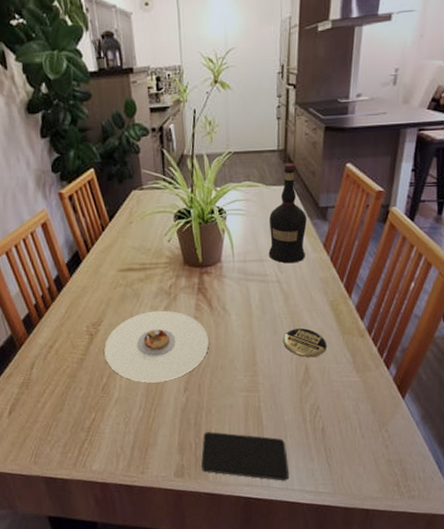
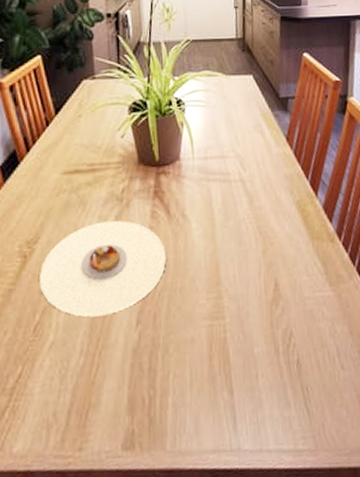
smartphone: present [201,432,289,481] -> none [156,378,262,440]
liquor: present [268,162,307,264] -> none [230,51,268,160]
coaster: present [282,328,327,358] -> none [248,234,297,271]

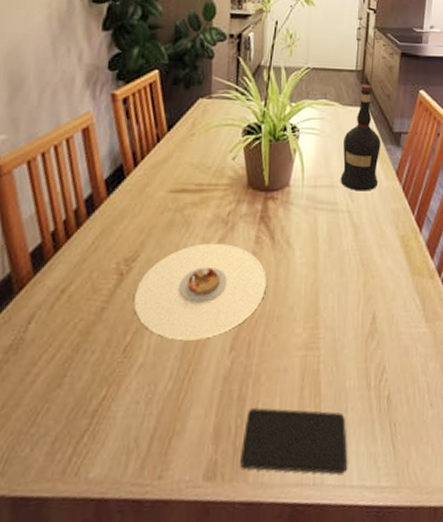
smartphone: none [156,378,262,440] -> present [240,408,347,474]
liquor: none [230,51,268,160] -> present [340,84,381,191]

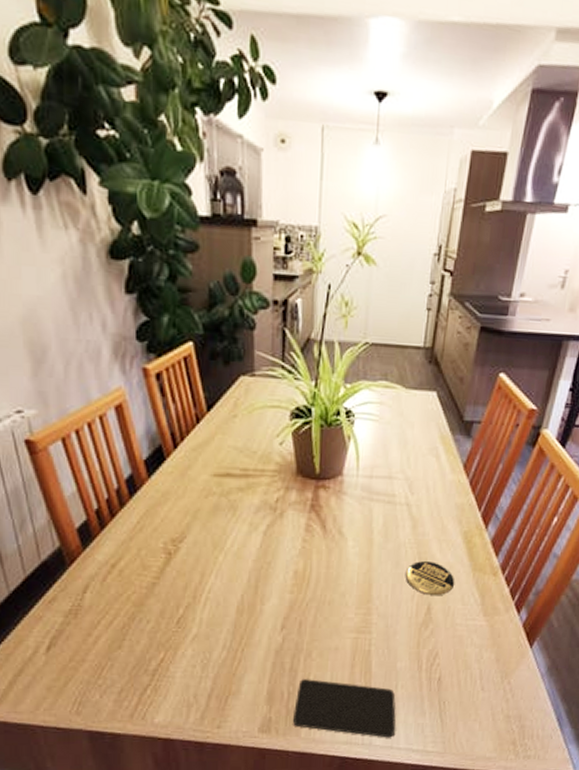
plate: present [134,243,267,341] -> none [184,528,318,617]
liquor: present [340,84,381,191] -> none [399,364,448,484]
coaster: none [349,268,397,304] -> present [405,561,455,596]

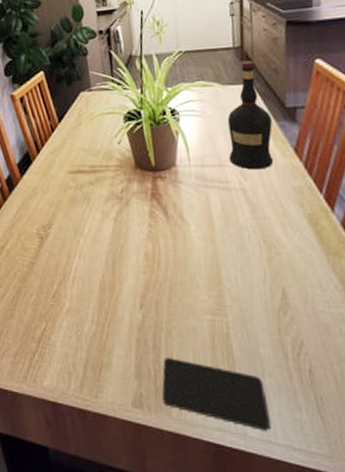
liquor: none [399,364,448,484] -> present [228,60,273,170]
coaster: present [405,561,455,596] -> none [252,245,308,281]

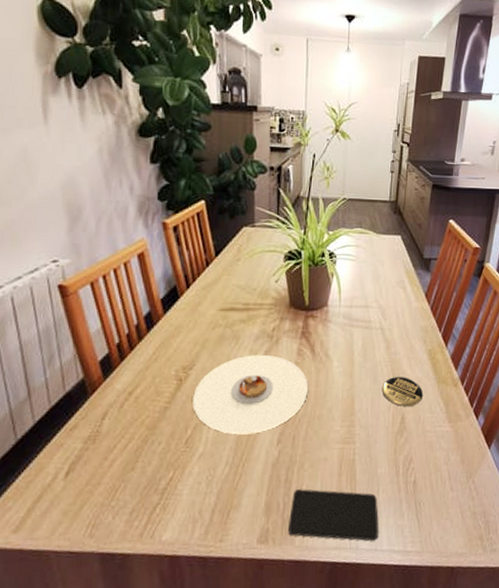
plate: none [54,216,166,295] -> present [193,354,308,435]
liquor: present [228,60,273,170] -> none [374,214,412,311]
coaster: none [252,245,308,281] -> present [382,377,424,407]

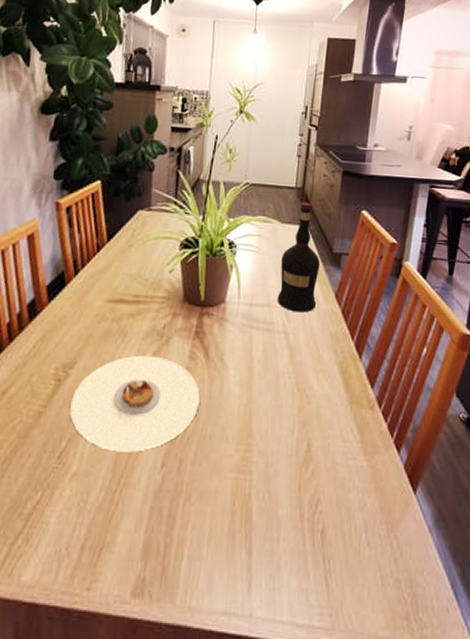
smartphone: present [288,489,378,541] -> none [168,528,278,607]
liquor: none [374,214,412,311] -> present [277,202,320,313]
coaster: present [382,377,424,407] -> none [284,392,334,432]

